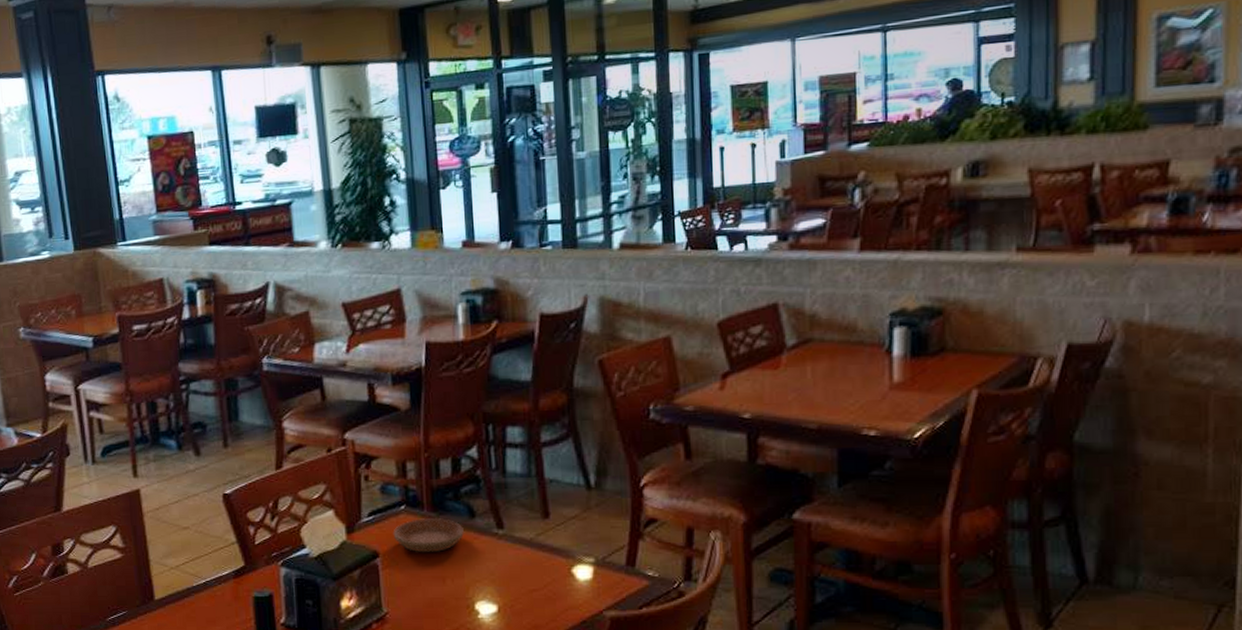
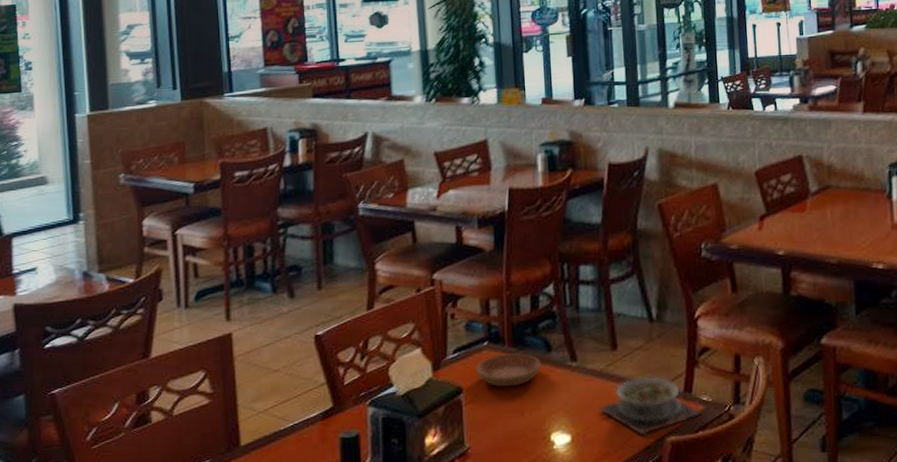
soup bowl: none [528,548,647,609] -> present [598,377,703,435]

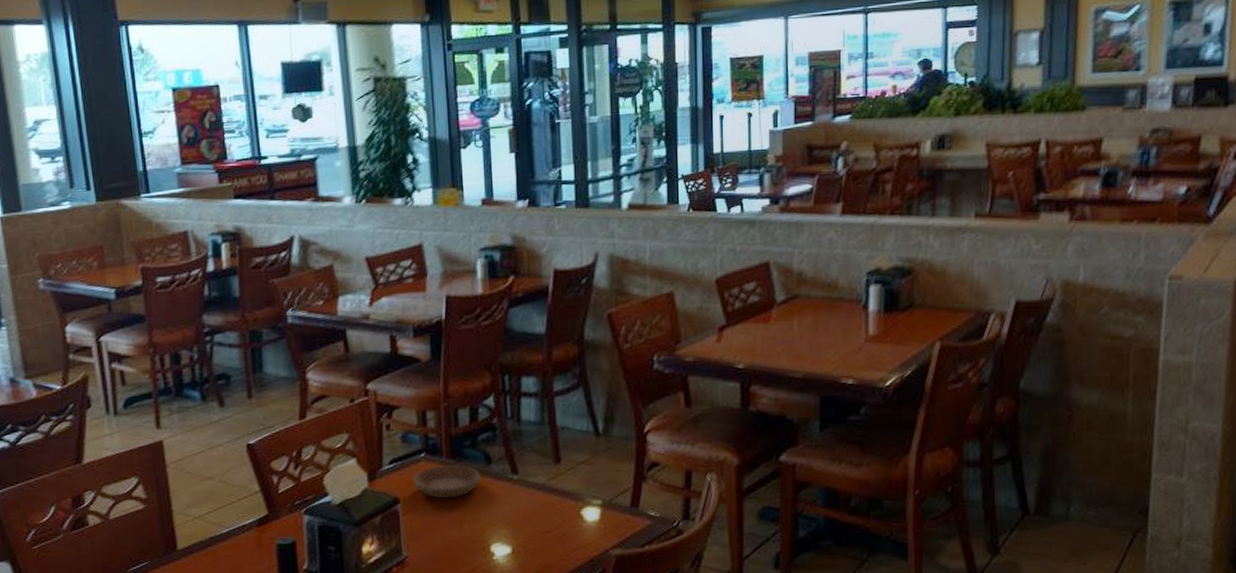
soup bowl: present [598,377,703,435] -> none [540,491,650,549]

